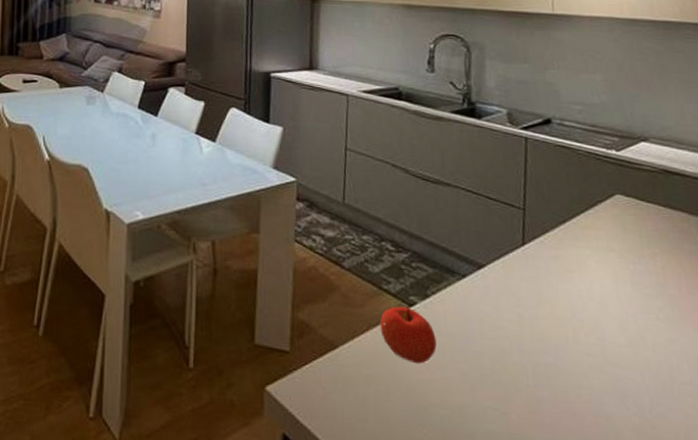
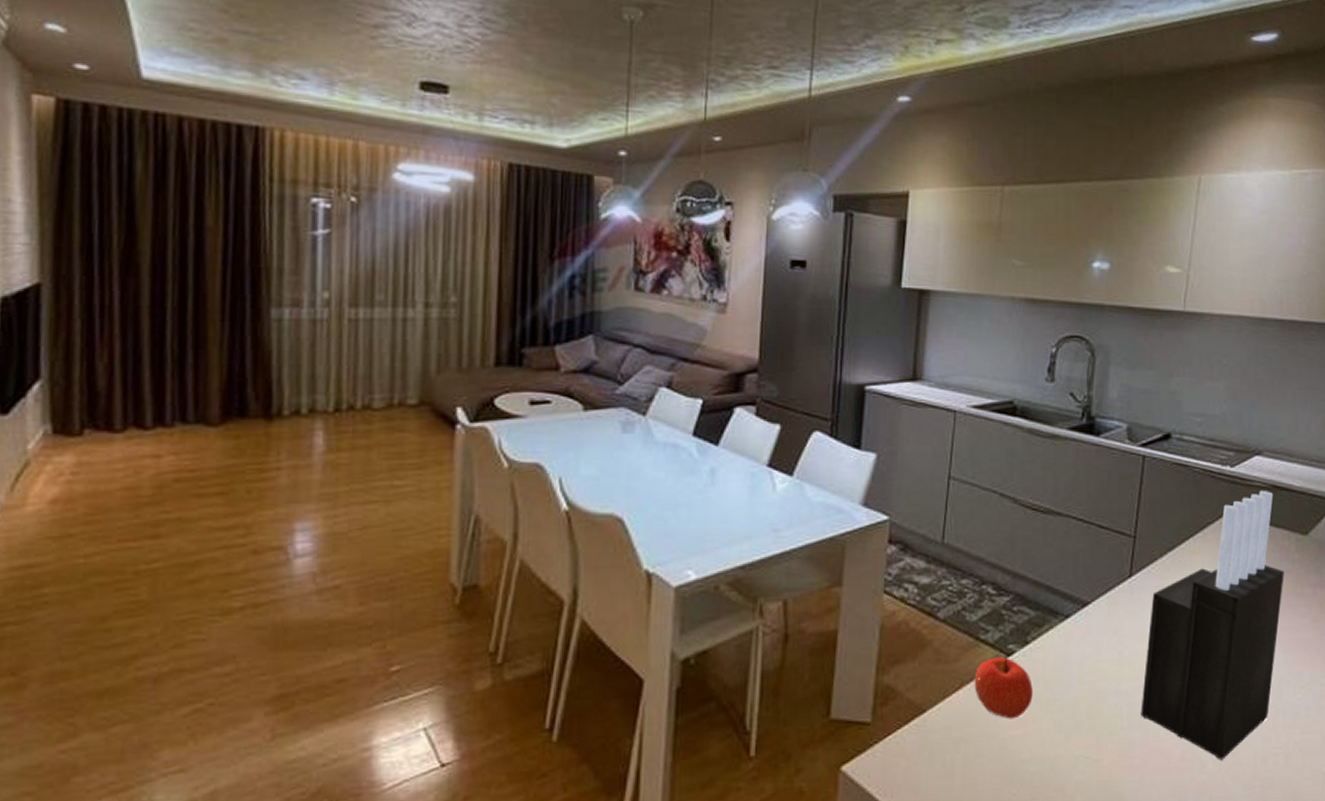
knife block: none [546,174,688,431] -> present [1141,491,1284,760]

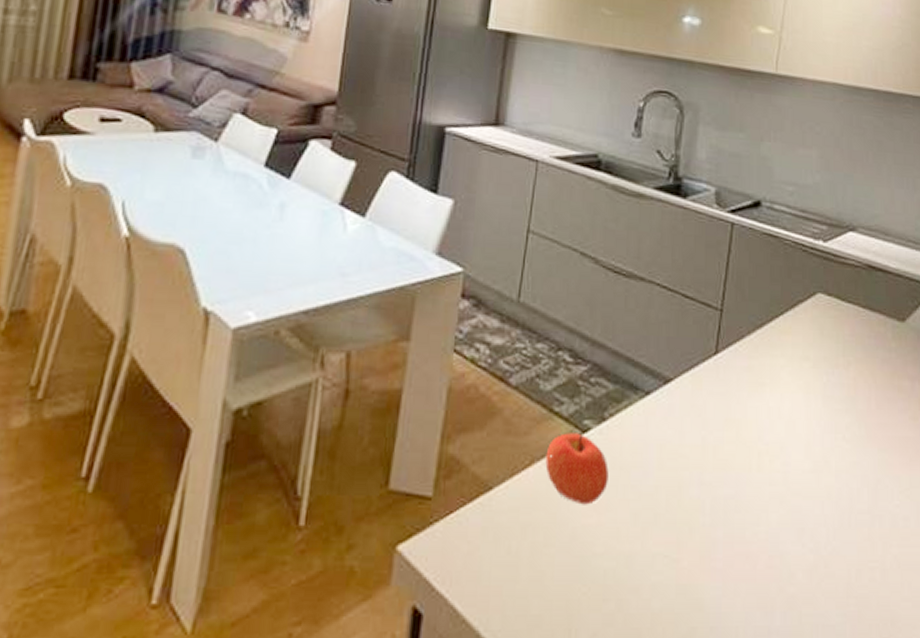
knife block: present [1141,491,1284,760] -> none [725,270,880,570]

